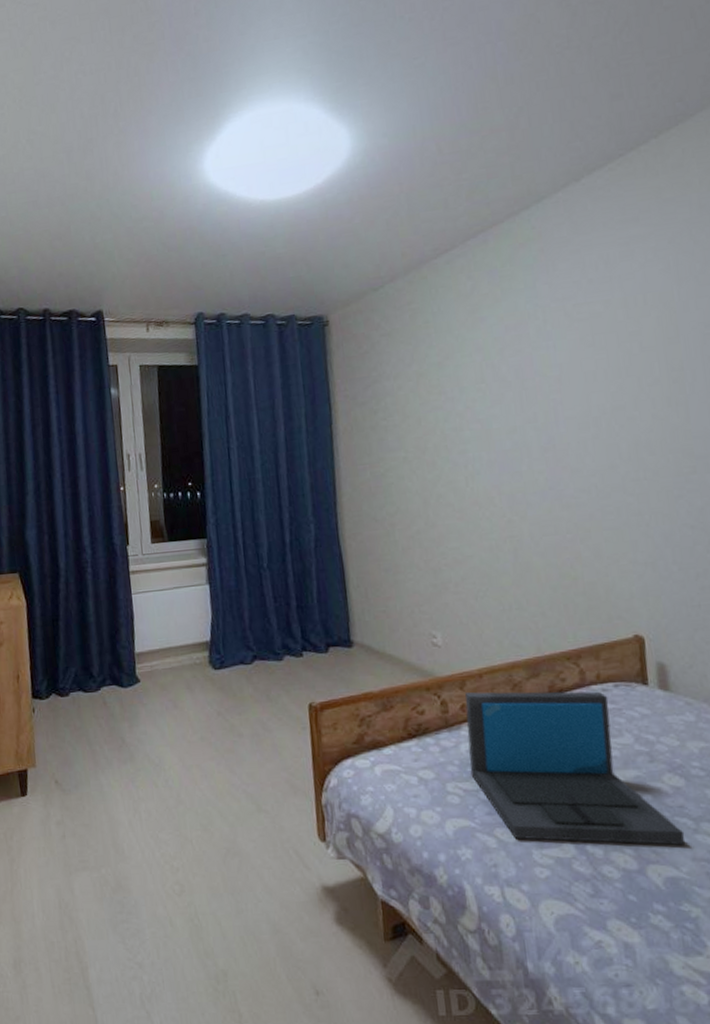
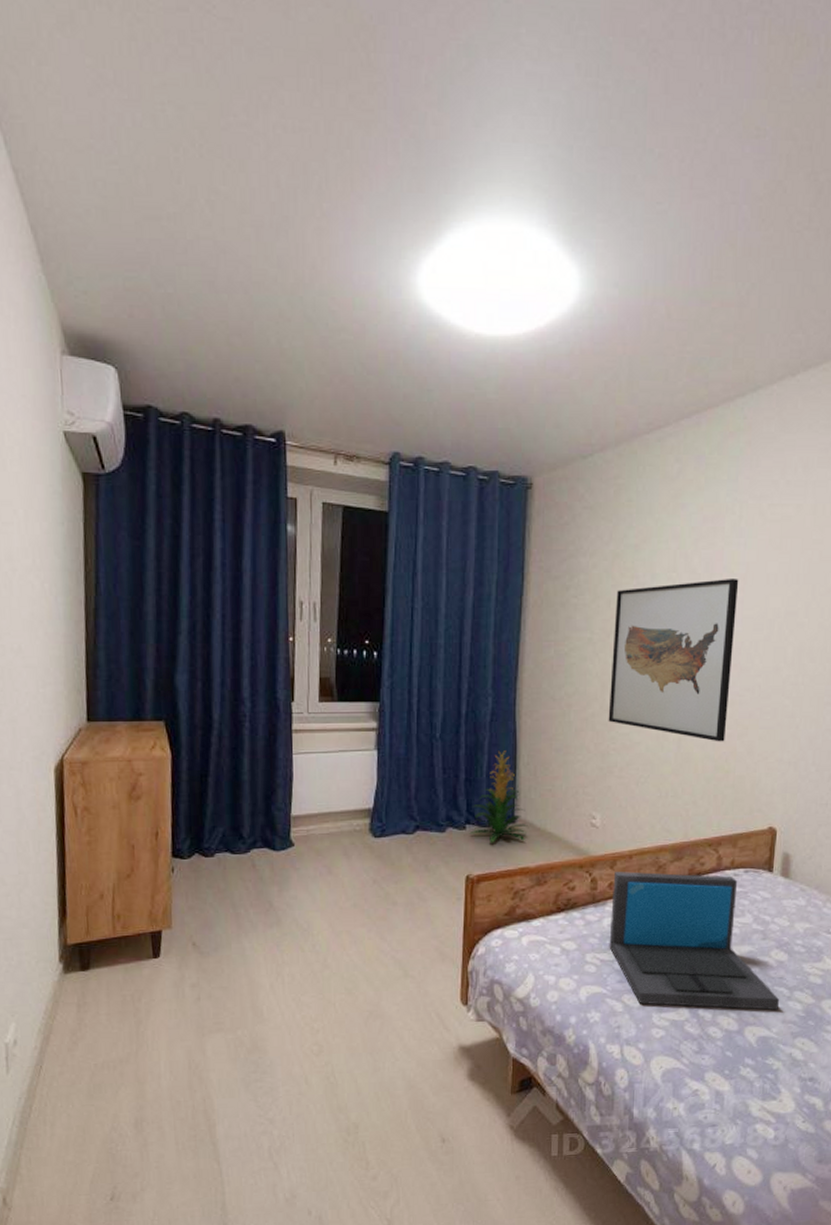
indoor plant: none [307,575,366,669] -> present [469,751,528,843]
wall art: none [426,381,567,548] -> present [608,579,739,742]

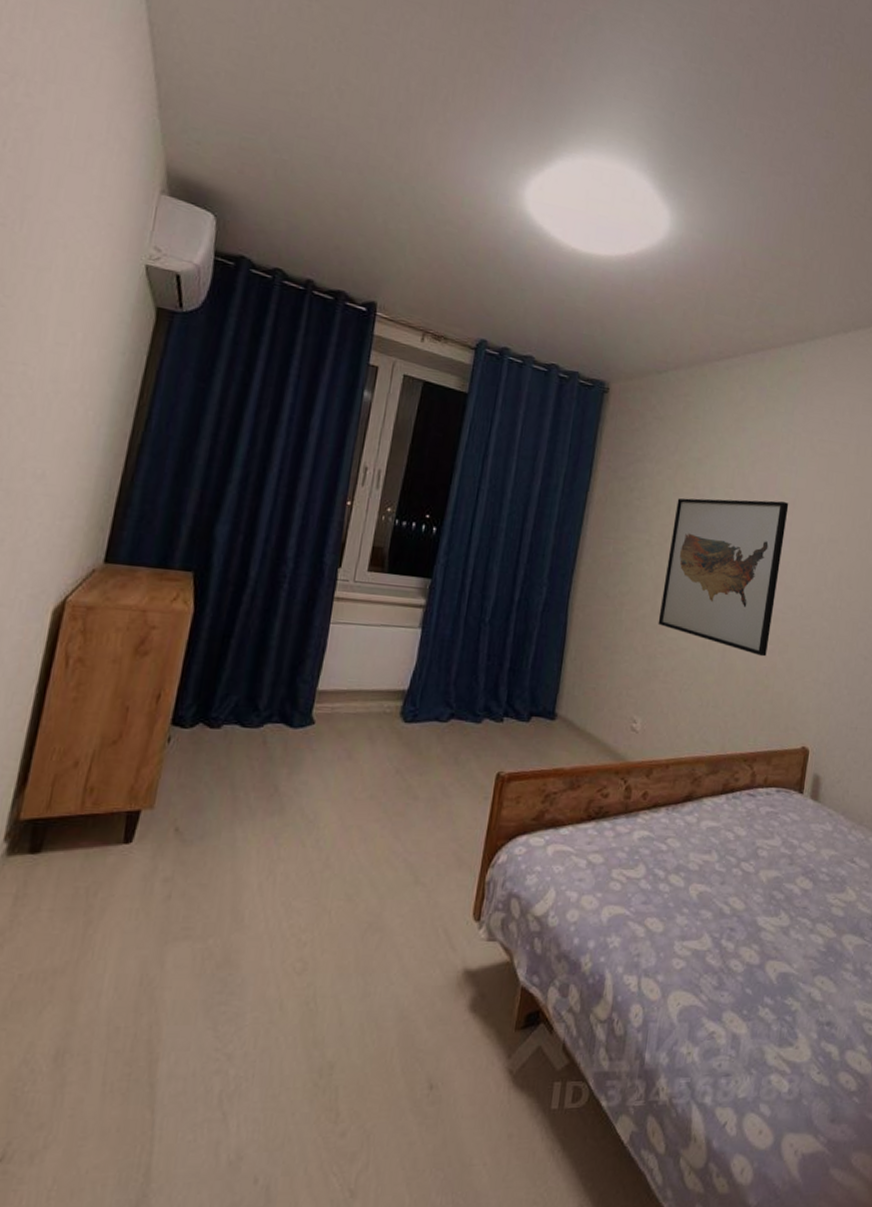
indoor plant: present [469,751,528,843] -> none [506,642,568,740]
laptop: present [609,871,780,1011] -> none [636,781,803,944]

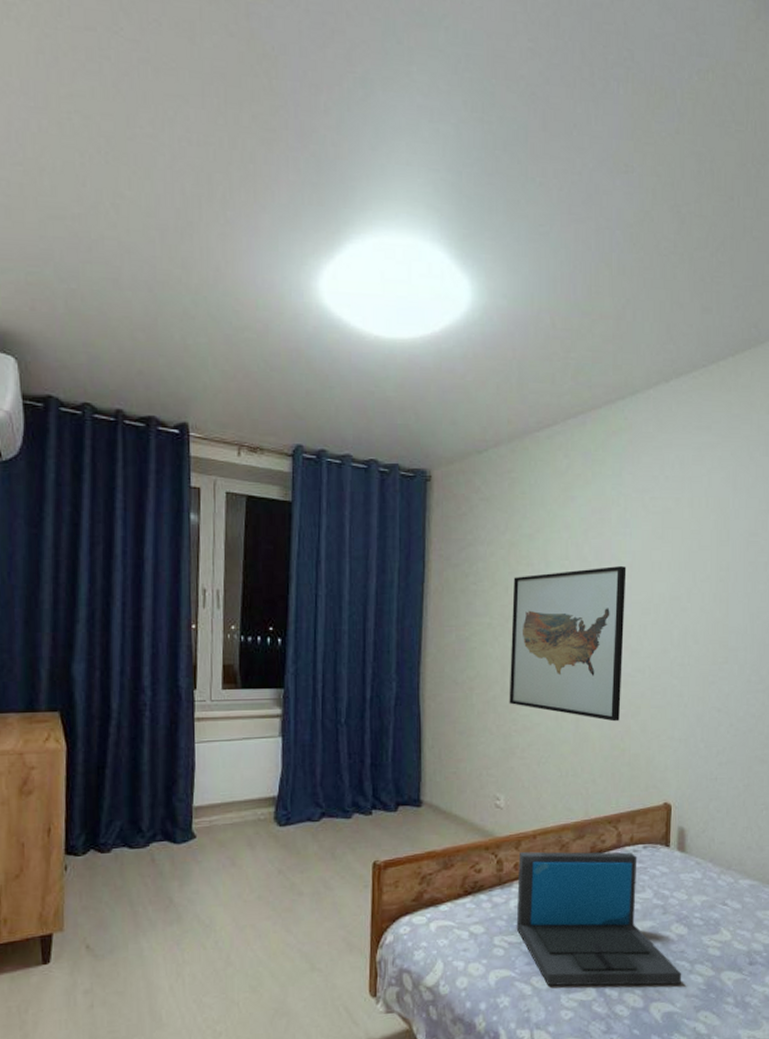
laptop: none [636,781,803,944] -> present [516,851,682,986]

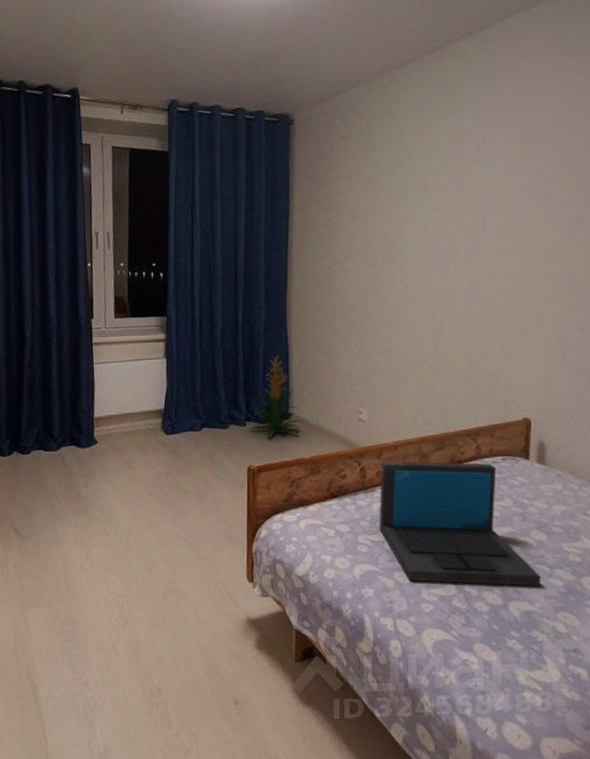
indoor plant: none [375,734,434,828] -> present [249,355,301,438]
wall art: present [509,566,627,722] -> none [370,194,485,342]

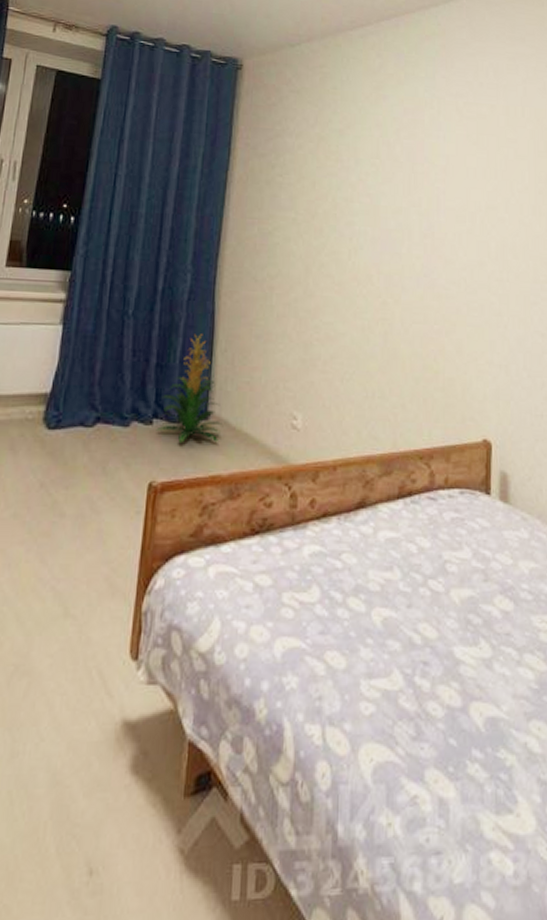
laptop: present [379,461,541,587] -> none [309,486,508,680]

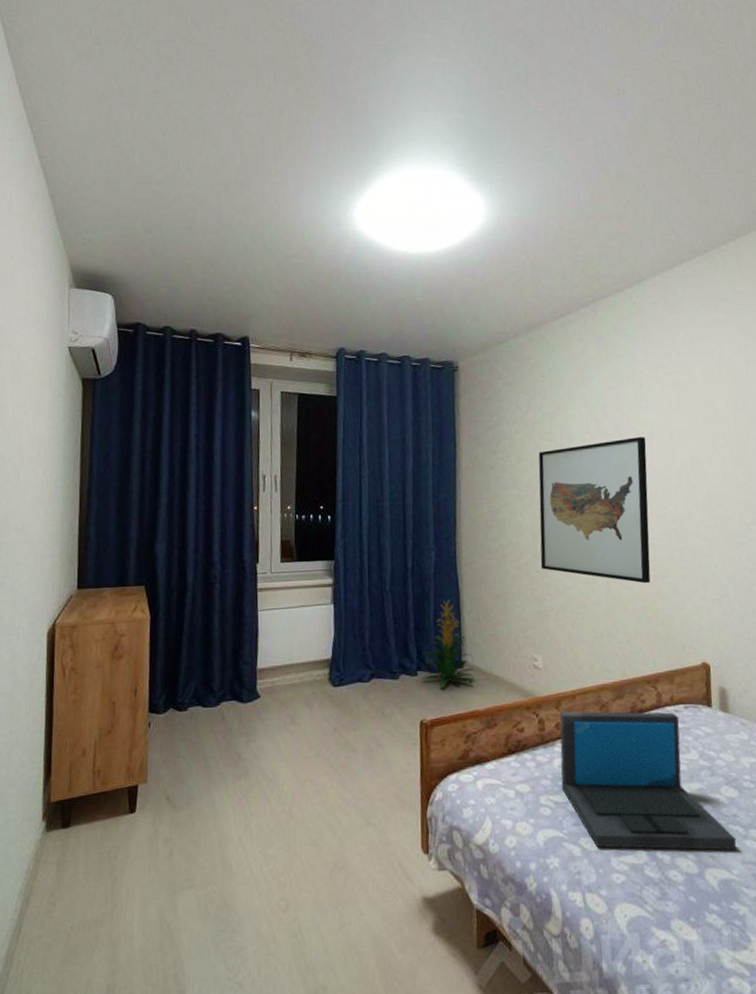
laptop: none [309,486,508,680] -> present [559,711,737,851]
wall art: none [311,169,440,339] -> present [538,437,651,584]

